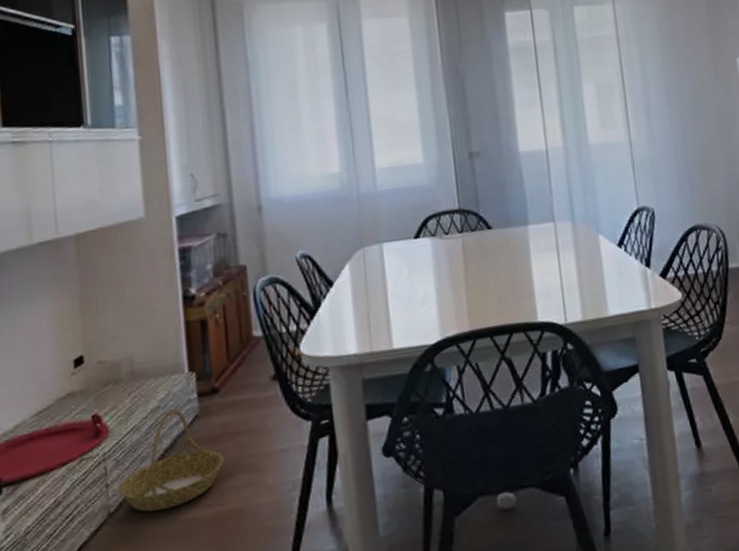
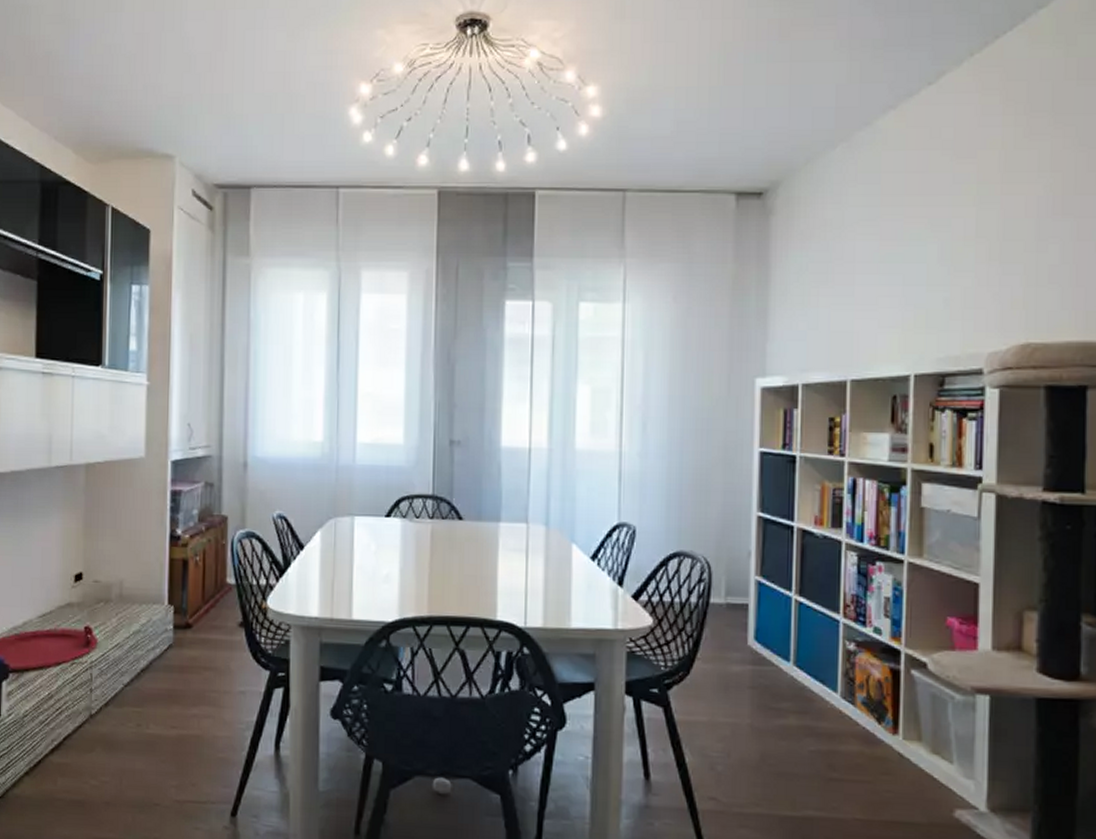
basket: present [118,408,225,512] -> none [100,635,191,722]

